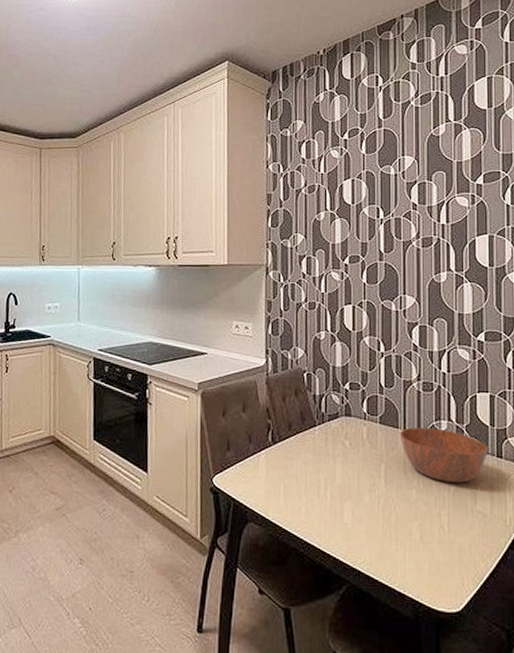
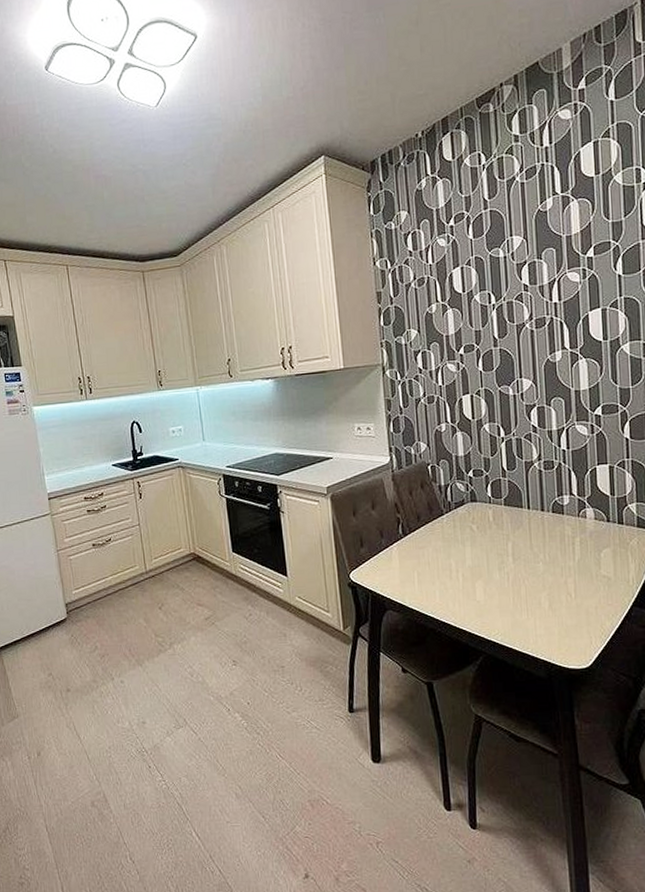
bowl: present [400,427,489,483] -> none [525,503,610,552]

